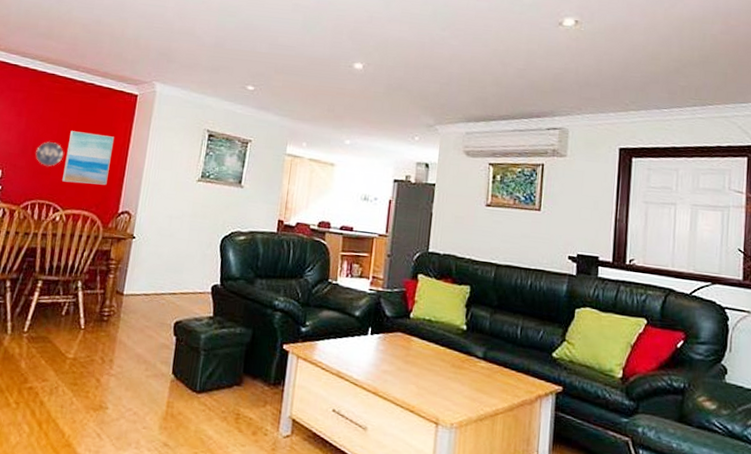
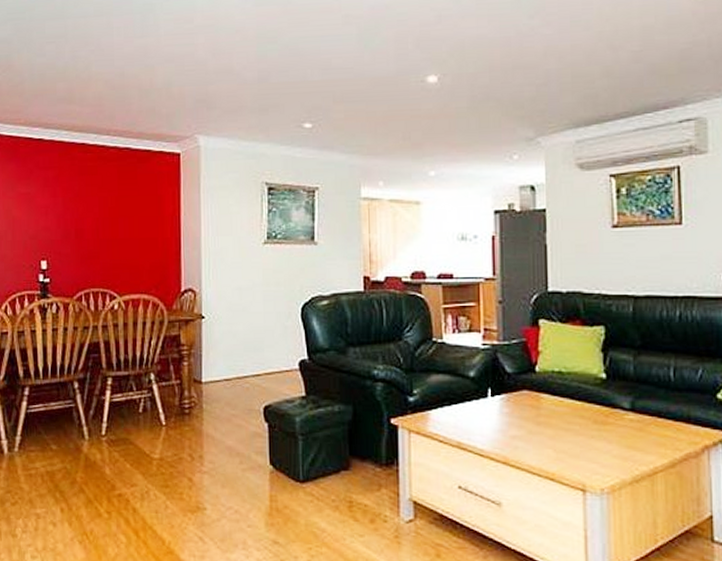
plate: present [35,141,64,167] -> none [80,220,110,249]
wall art: present [62,131,115,186] -> none [112,205,163,265]

